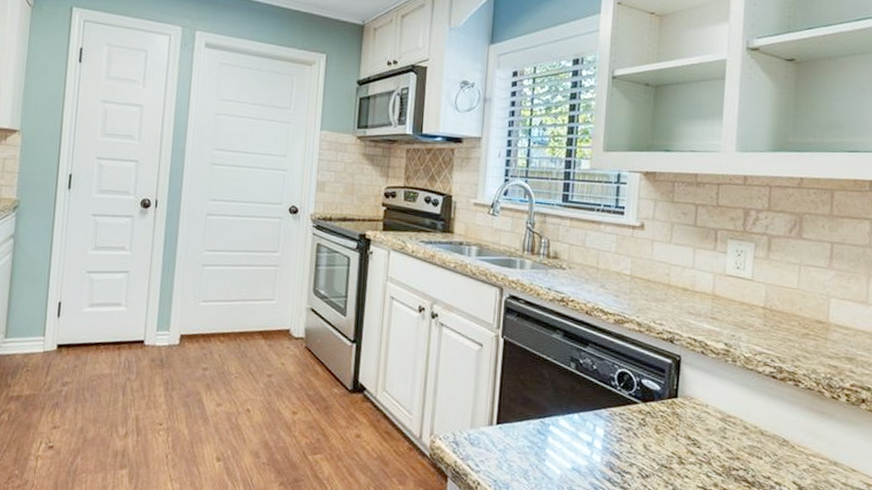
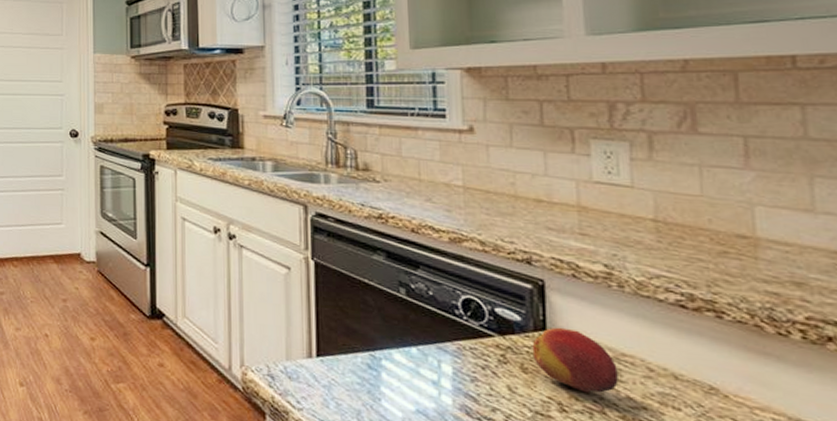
fruit: none [665,395,724,448] -> present [532,327,619,393]

